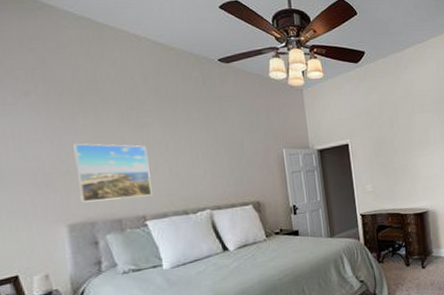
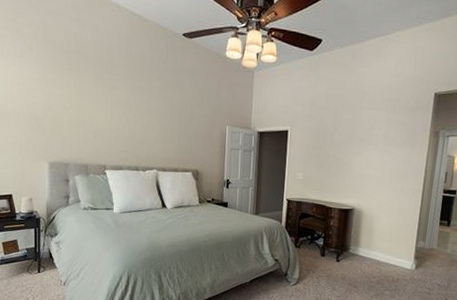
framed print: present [73,143,152,203] -> none [59,95,114,149]

